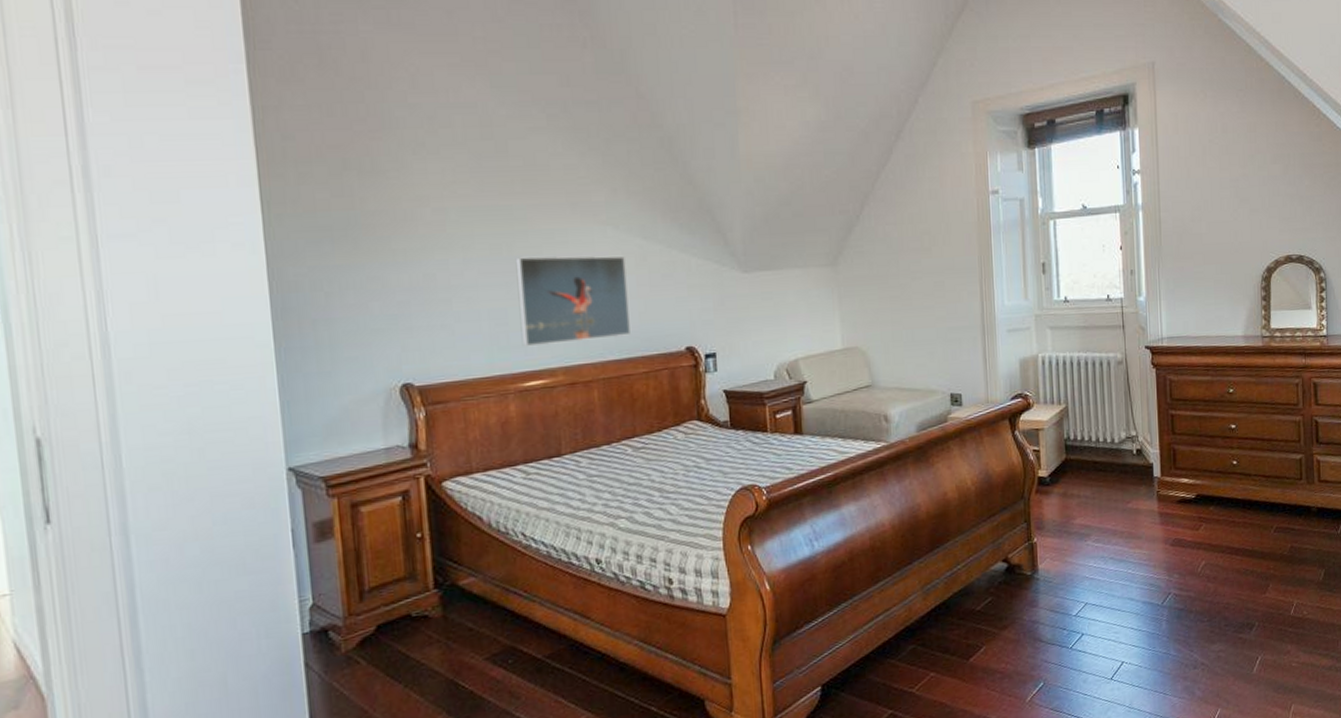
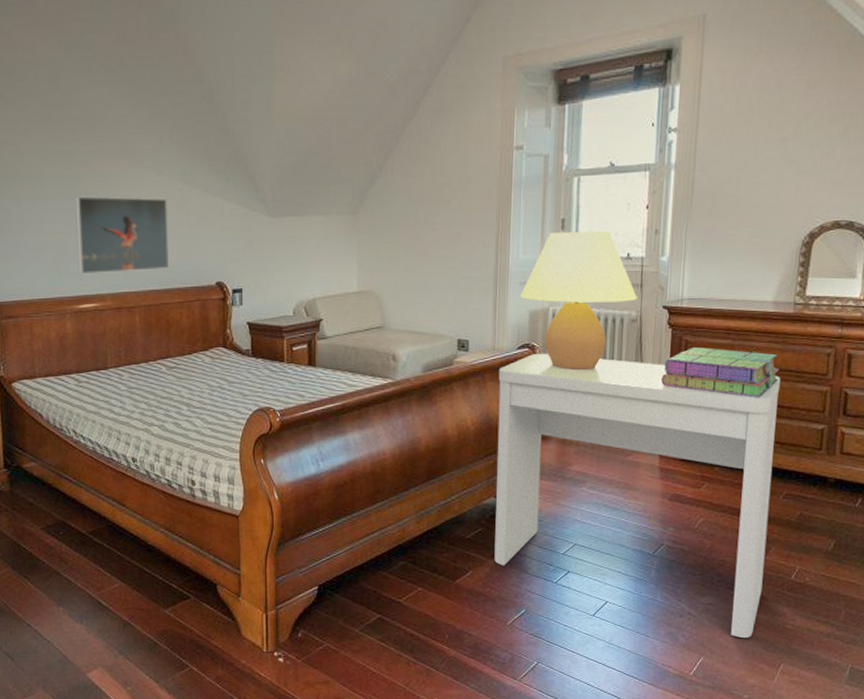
desk: none [994,402,1266,683] -> present [494,353,781,639]
table lamp: none [1009,274,1121,418] -> present [520,231,637,370]
stack of books: none [1150,385,1256,433] -> present [660,347,779,398]

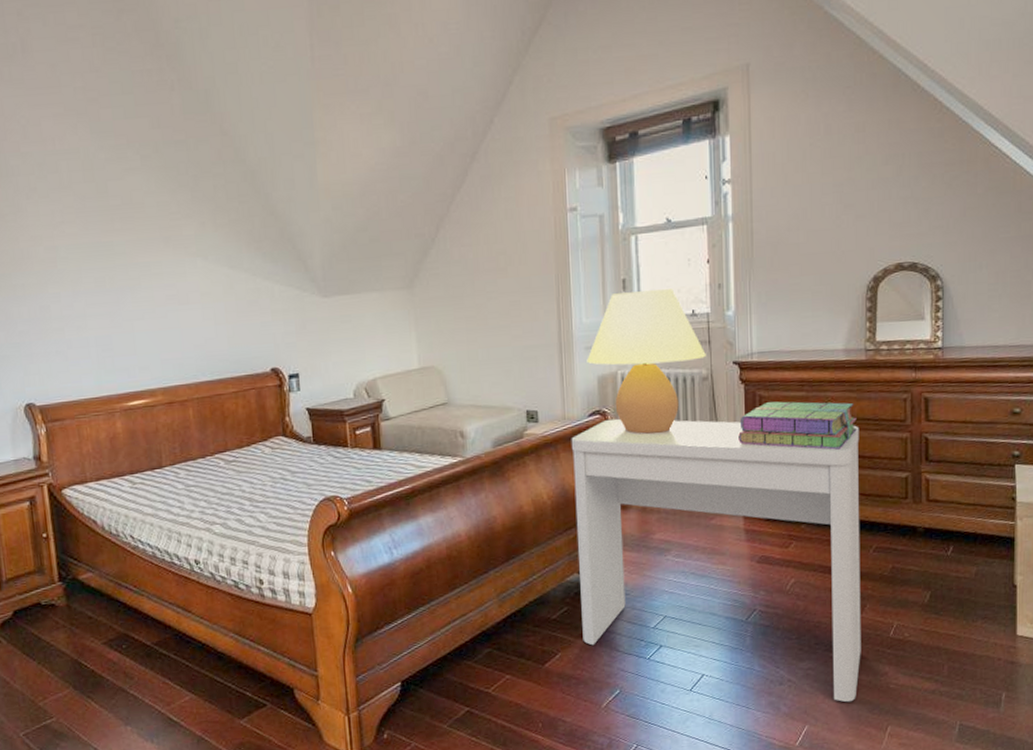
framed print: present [75,196,169,275] -> none [117,285,220,370]

